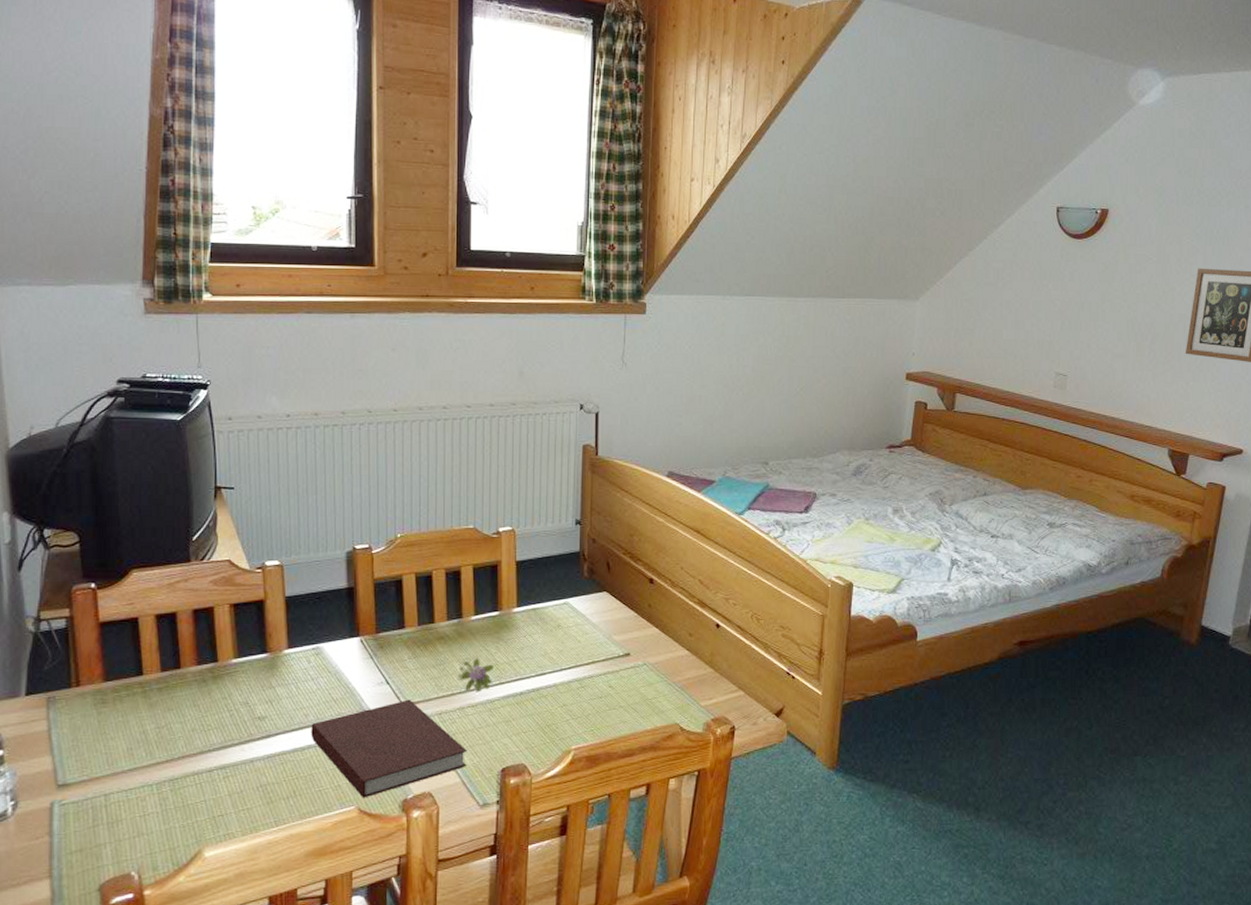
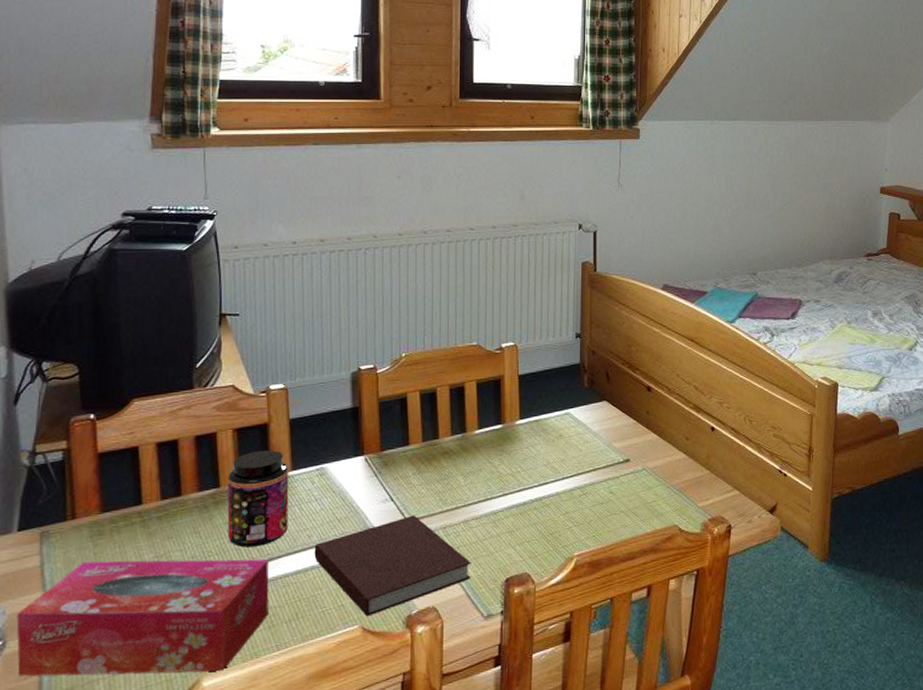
tissue box: none [27,728,267,844] -> present [16,559,269,677]
jar: none [225,627,286,723] -> present [227,450,289,548]
flower: present [456,658,494,693] -> none [460,470,497,505]

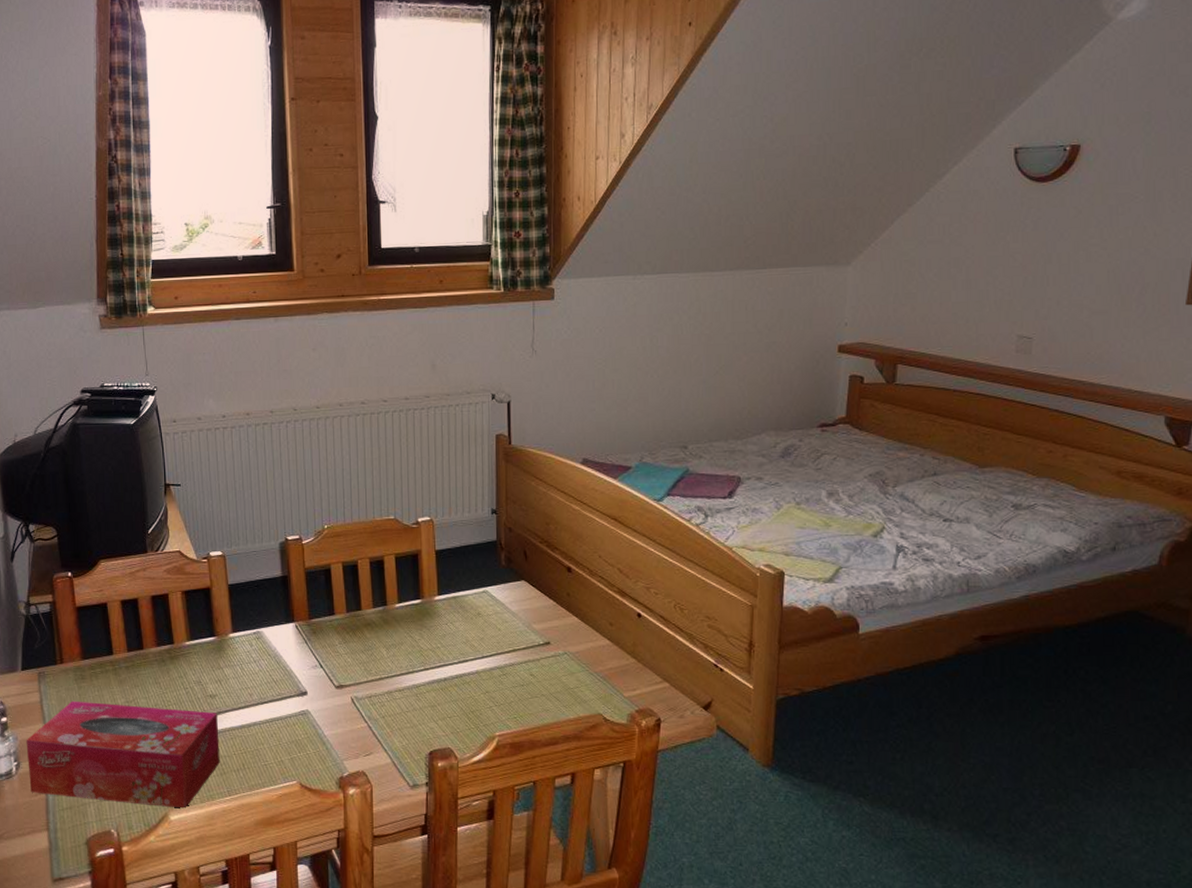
jar: present [227,450,289,548] -> none [180,613,232,700]
notebook: present [314,515,471,617] -> none [255,682,396,774]

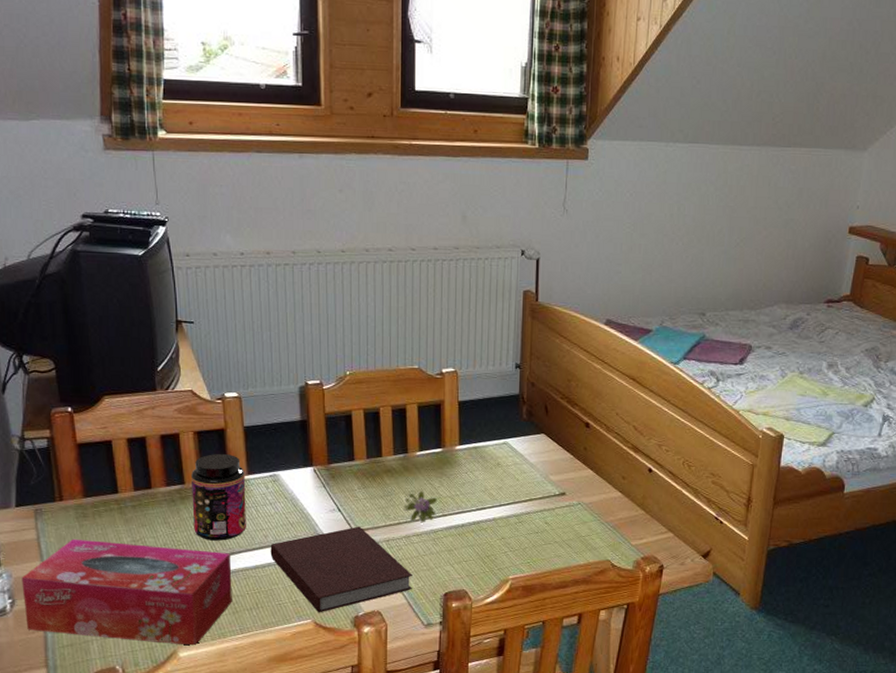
jar: none [180,613,232,700] -> present [192,454,246,541]
notebook: none [255,682,396,774] -> present [270,526,412,613]
flower: none [383,644,418,678] -> present [402,491,437,523]

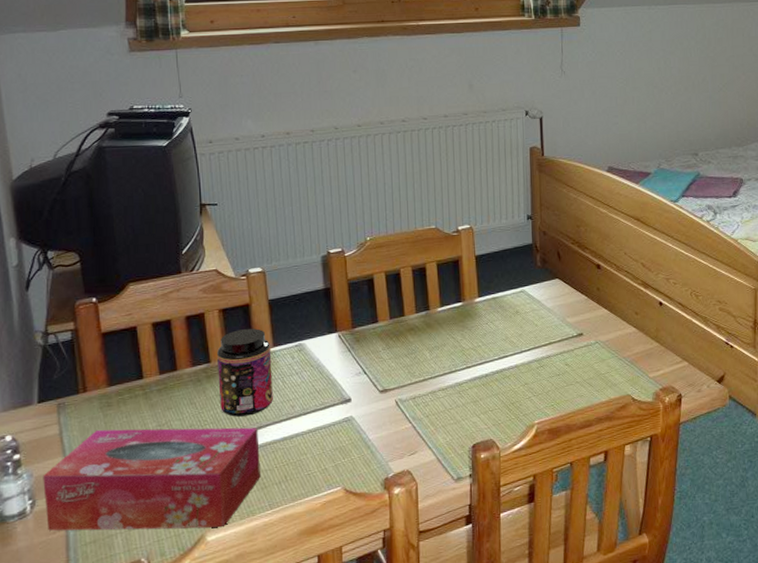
notebook: present [270,526,412,613] -> none [297,386,441,479]
flower: present [402,491,437,523] -> none [426,345,461,377]

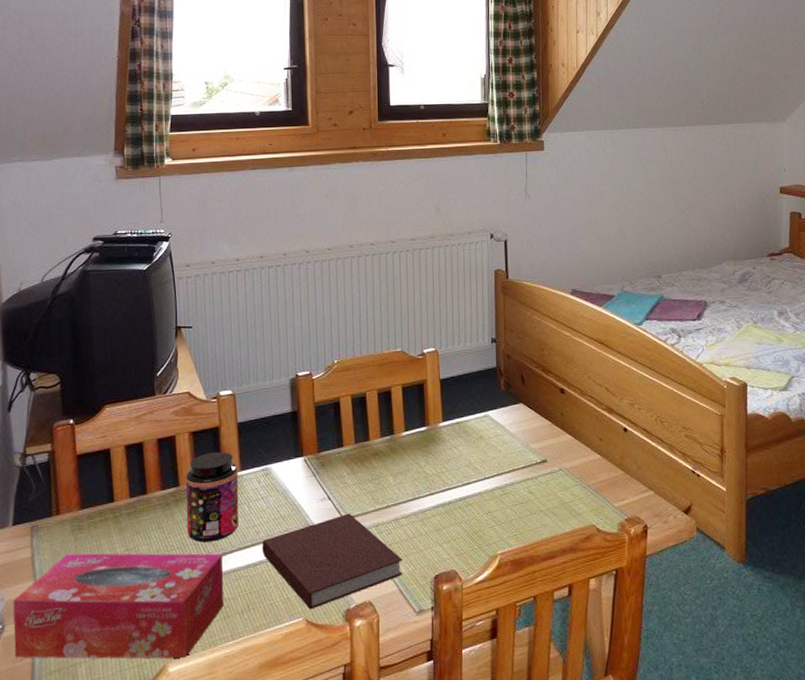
notebook: none [297,386,441,479] -> present [262,513,403,610]

